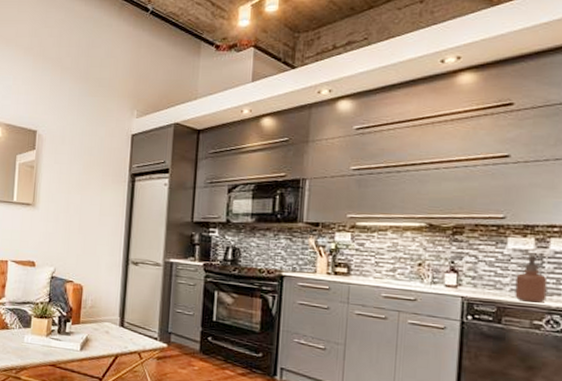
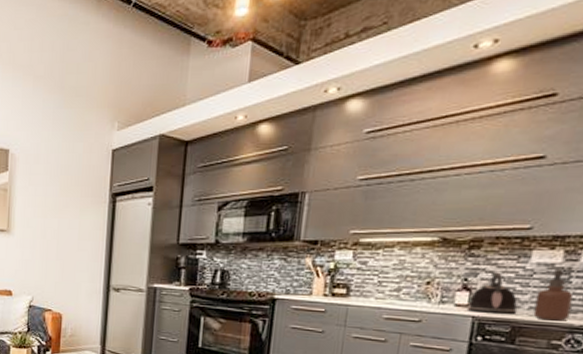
kettle: none [456,256,501,297] -> present [467,272,518,315]

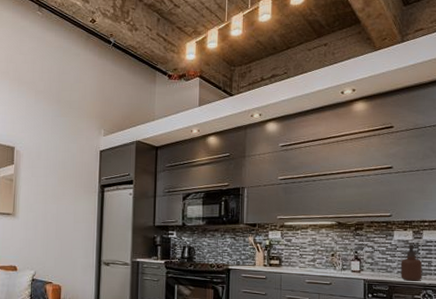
kettle: present [467,272,518,315] -> none [359,247,391,278]

